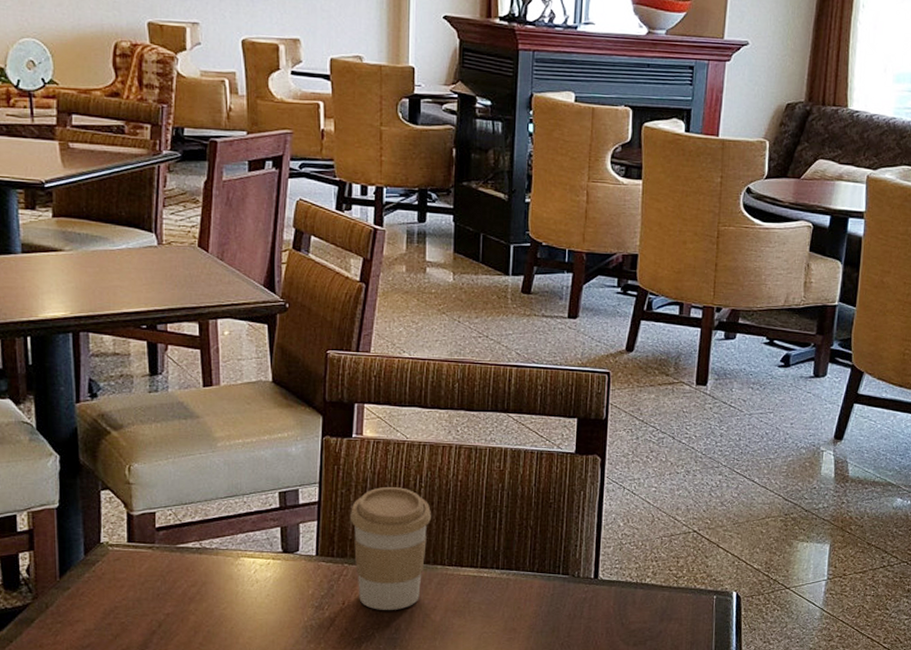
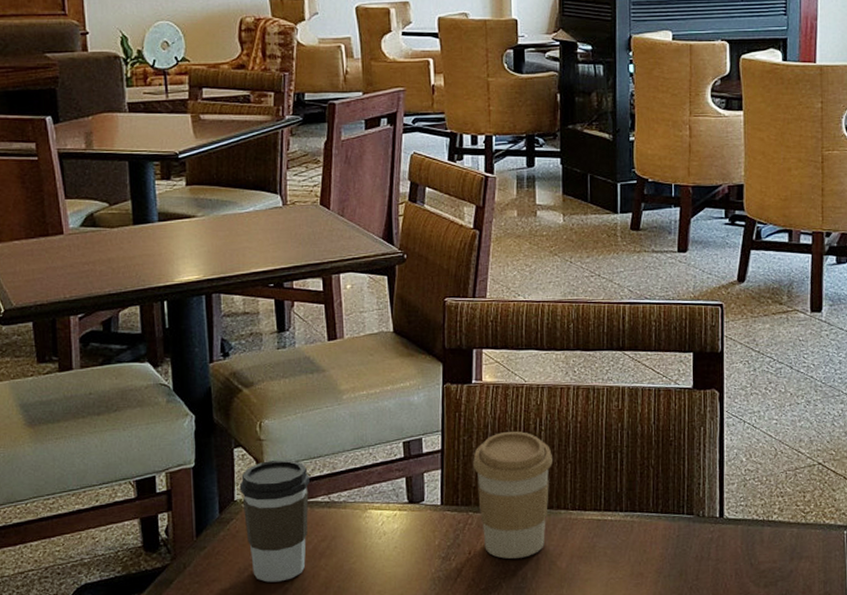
coffee cup: none [106,503,180,625] -> present [239,459,310,583]

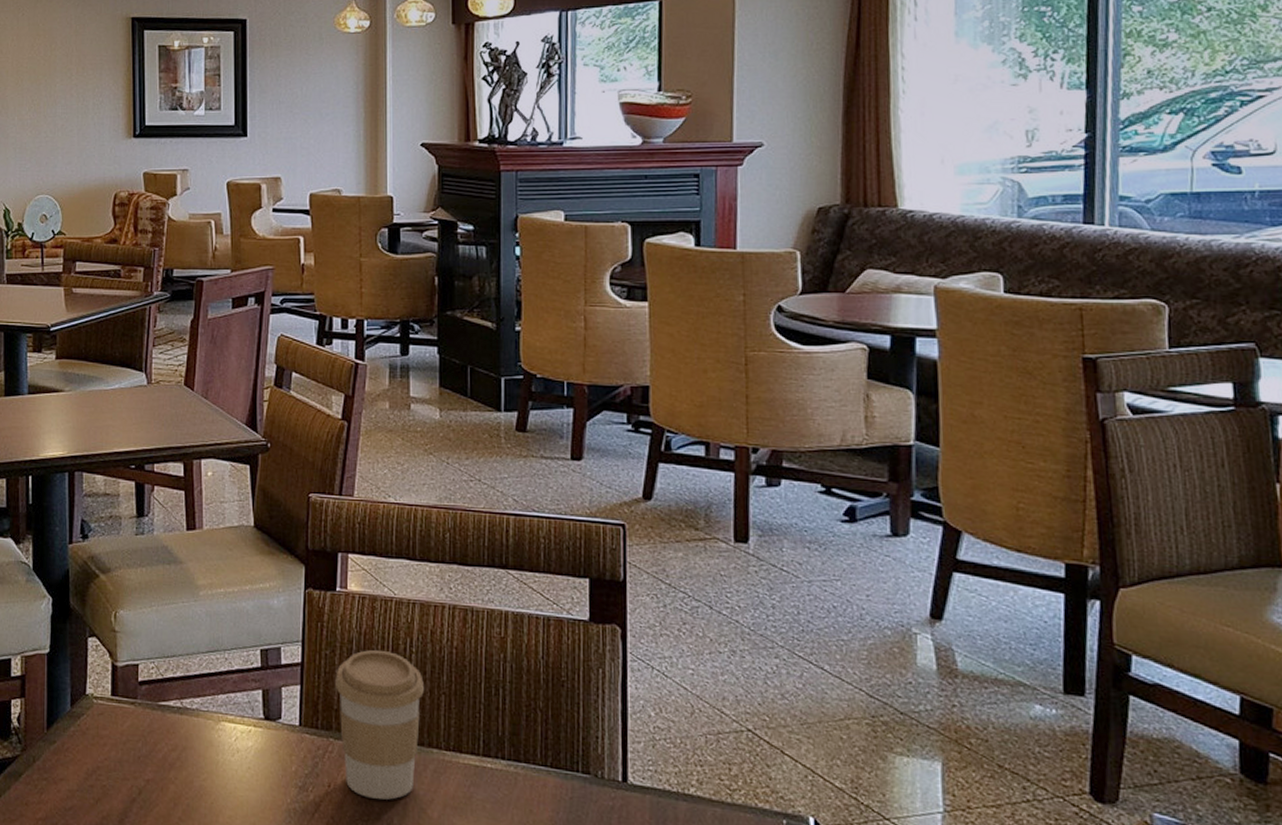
coffee cup: present [239,459,310,583] -> none [91,654,162,791]

